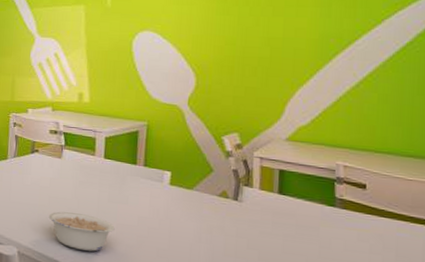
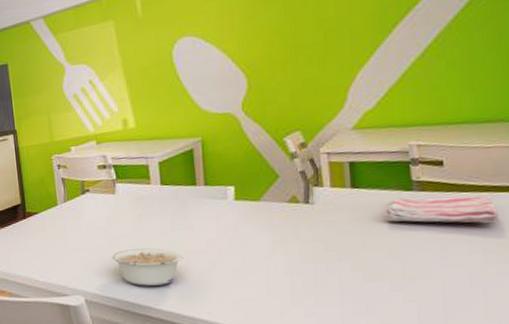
dish towel: none [307,210,414,251] -> present [386,195,500,223]

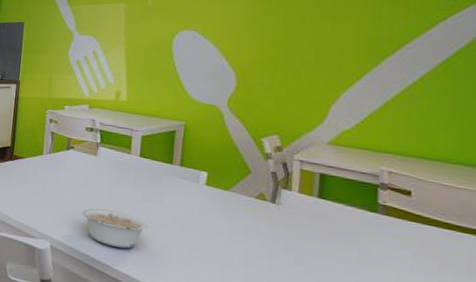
dish towel: present [386,195,500,223] -> none [347,216,460,260]

